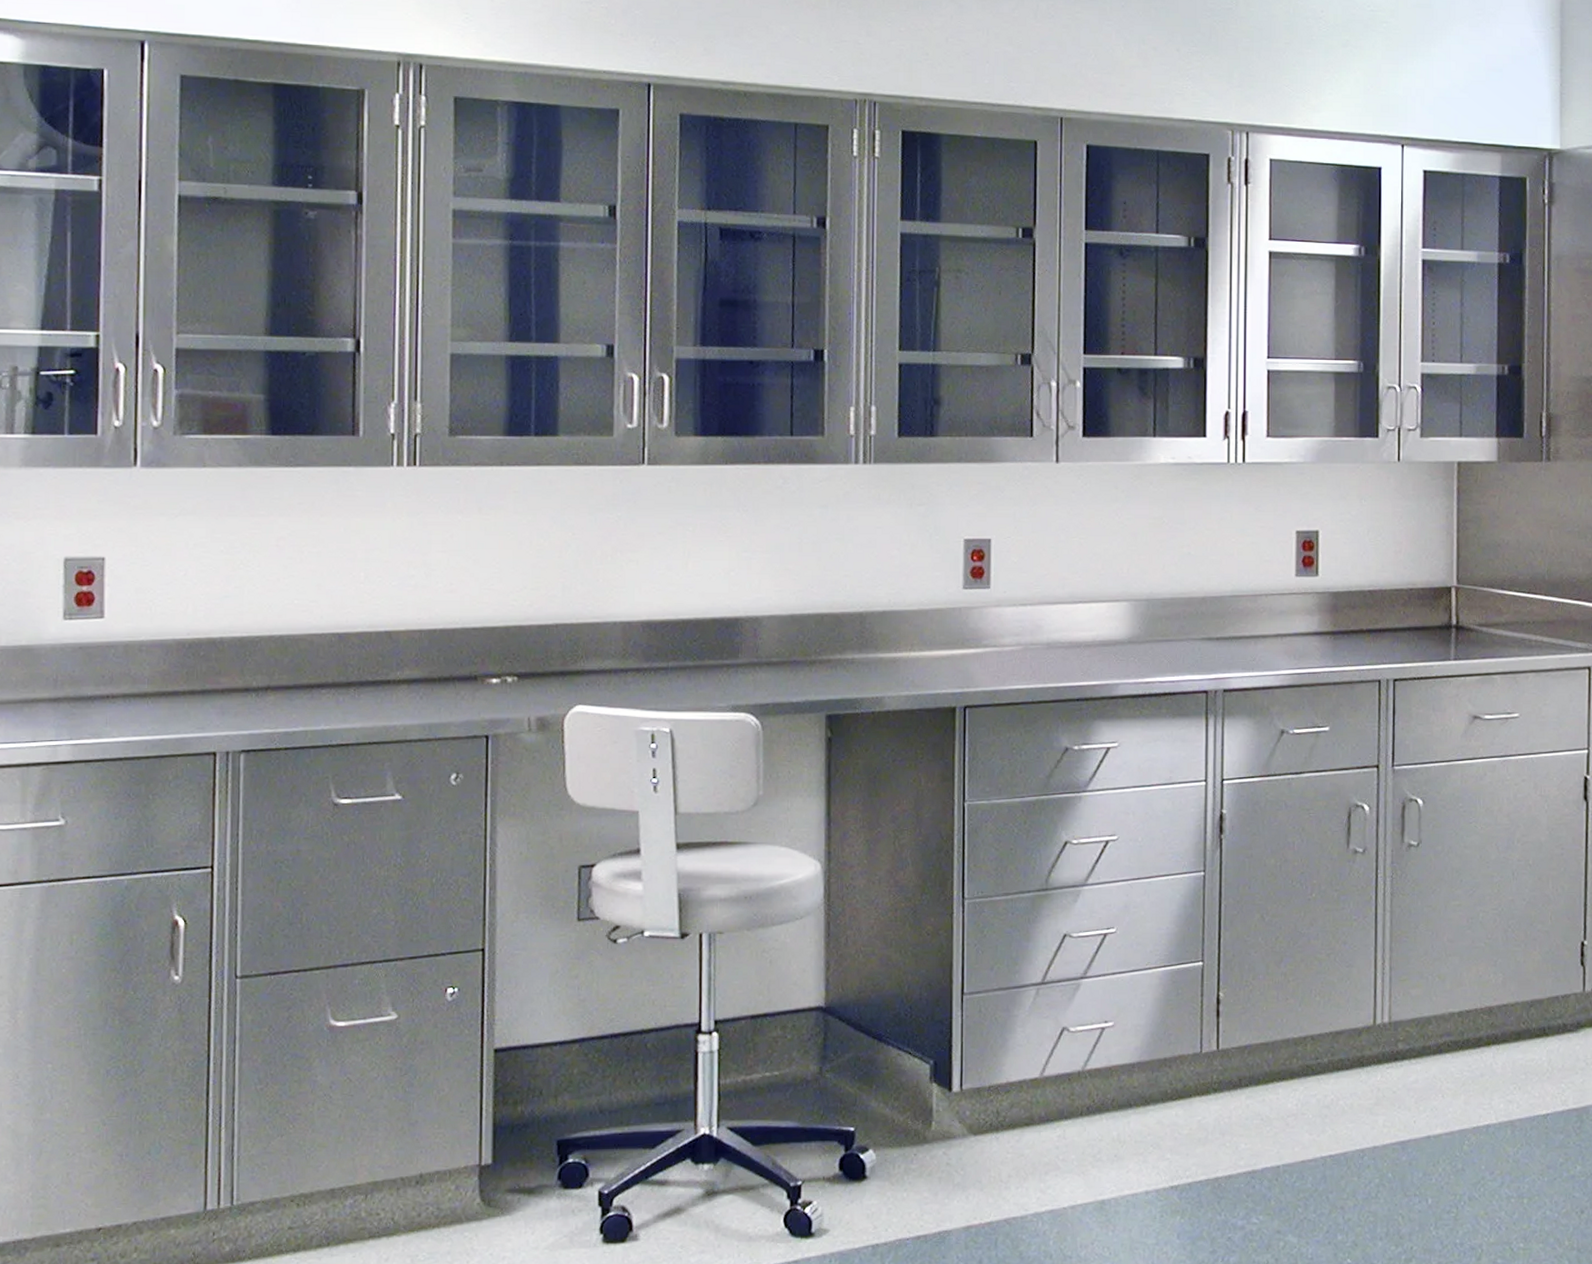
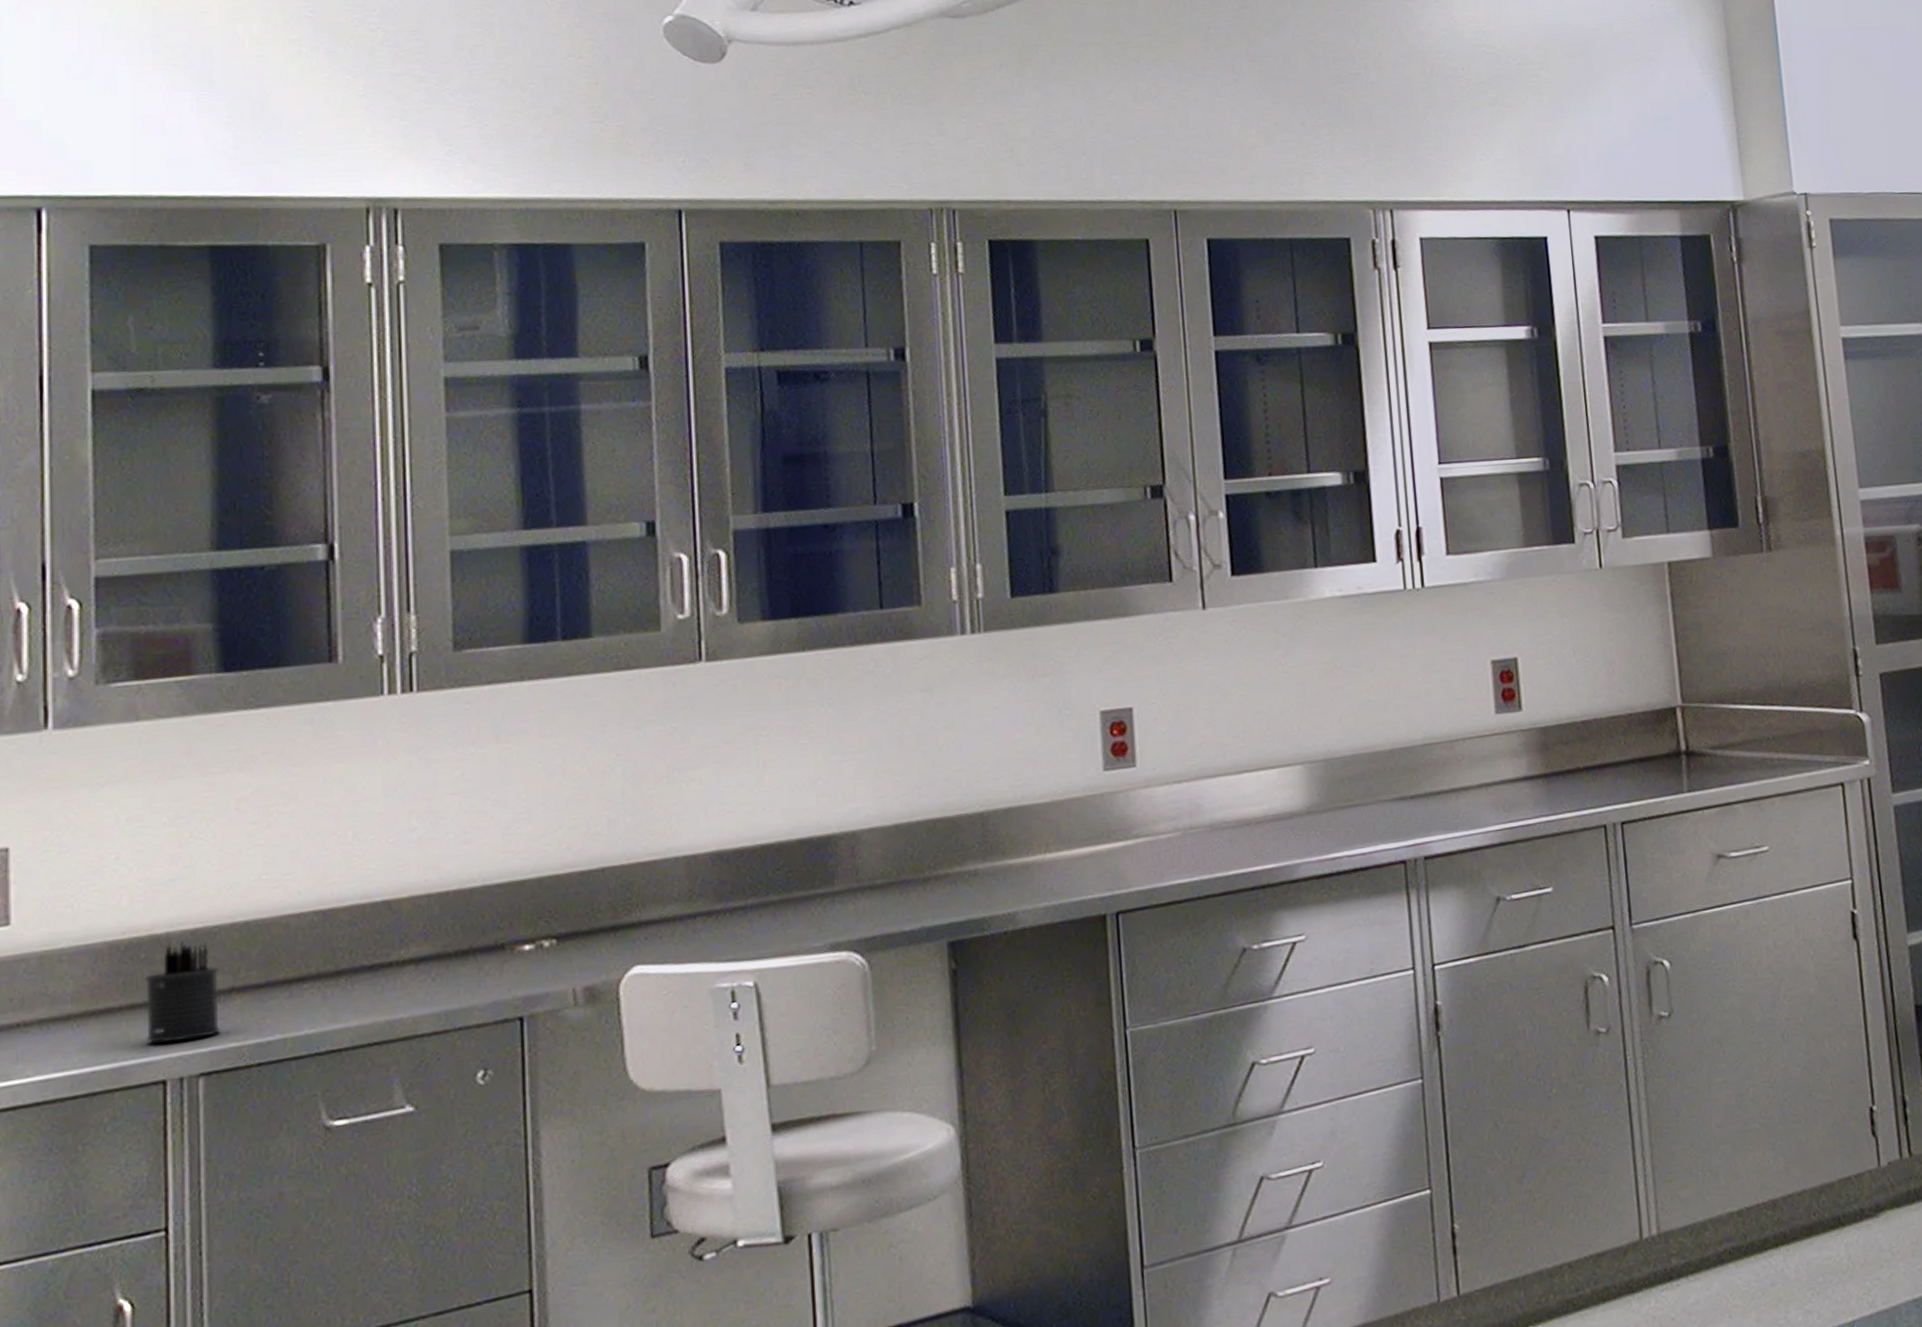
pen holder: none [202,645,259,724] -> present [144,942,221,1043]

